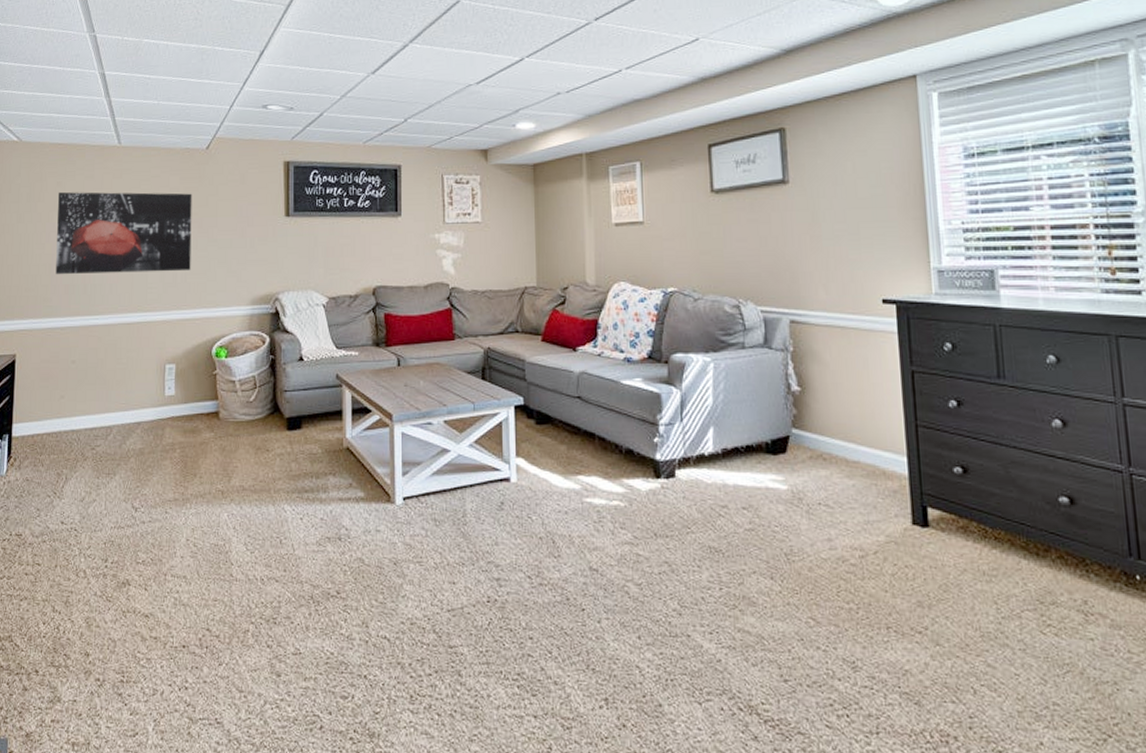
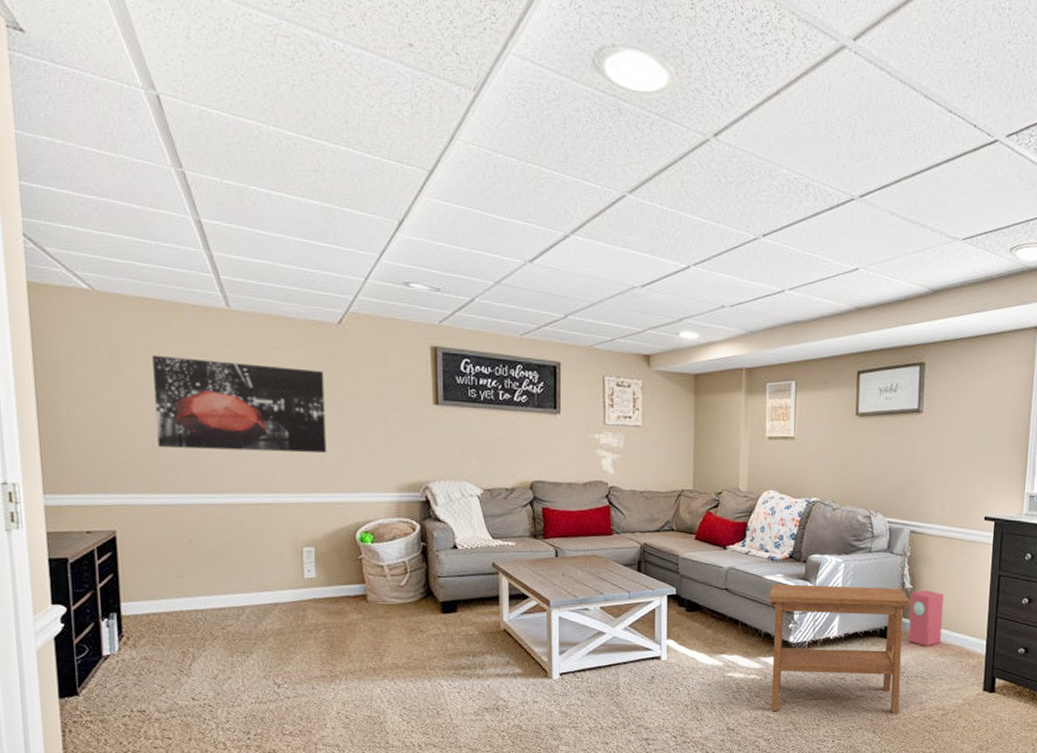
side table: none [627,389,802,555] -> present [768,583,911,715]
speaker: none [800,392,847,466] -> present [908,589,945,647]

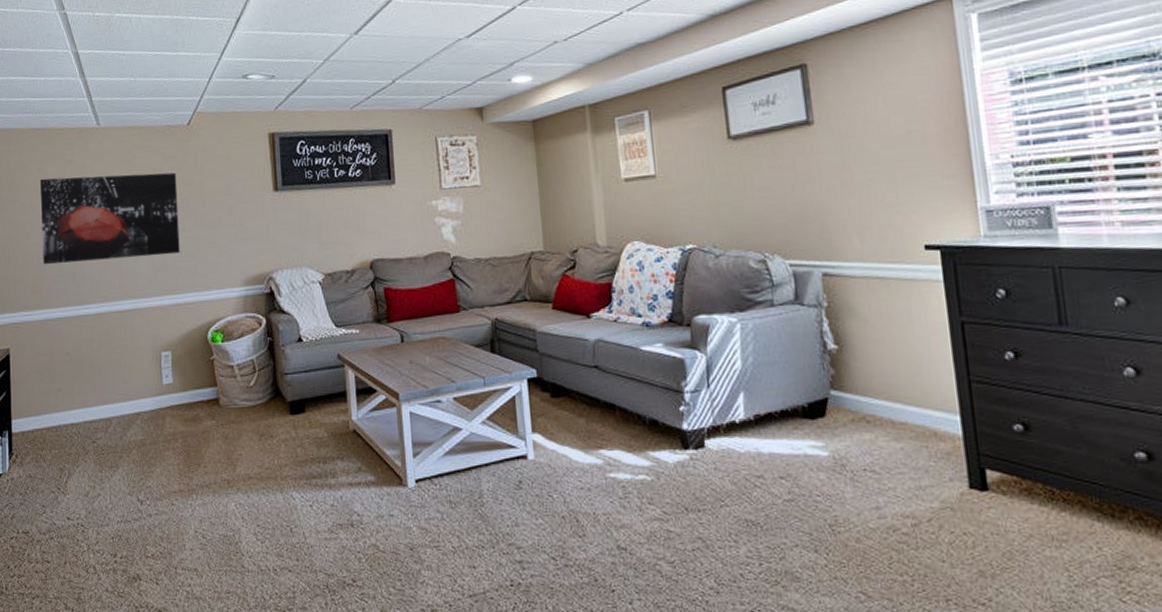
side table: present [768,583,911,715] -> none [648,350,848,526]
speaker: present [908,589,945,647] -> none [837,349,892,429]

